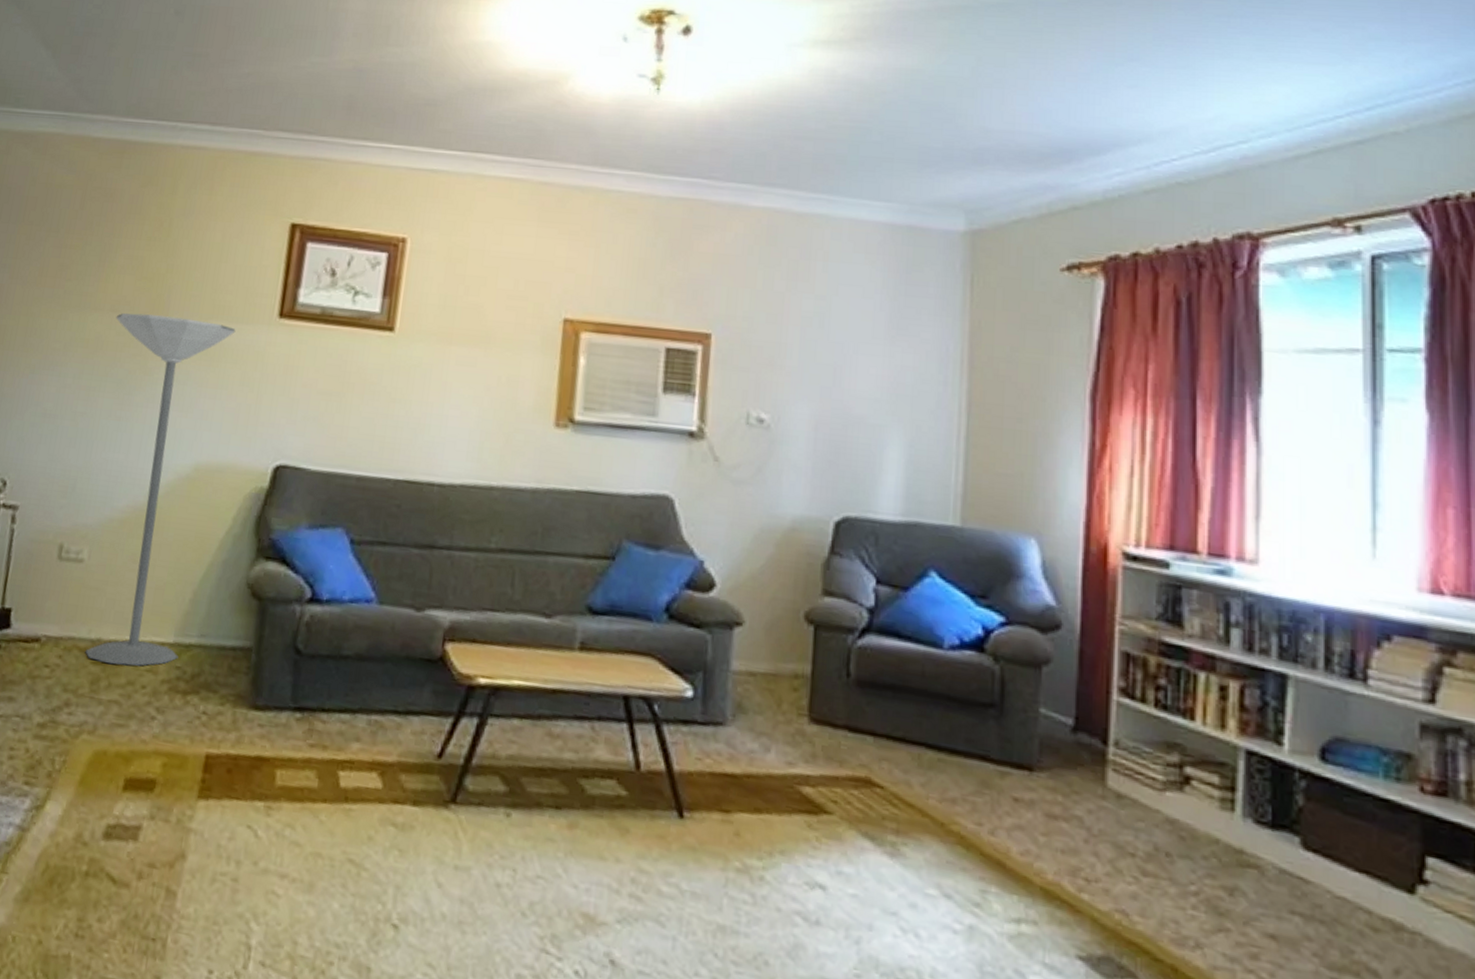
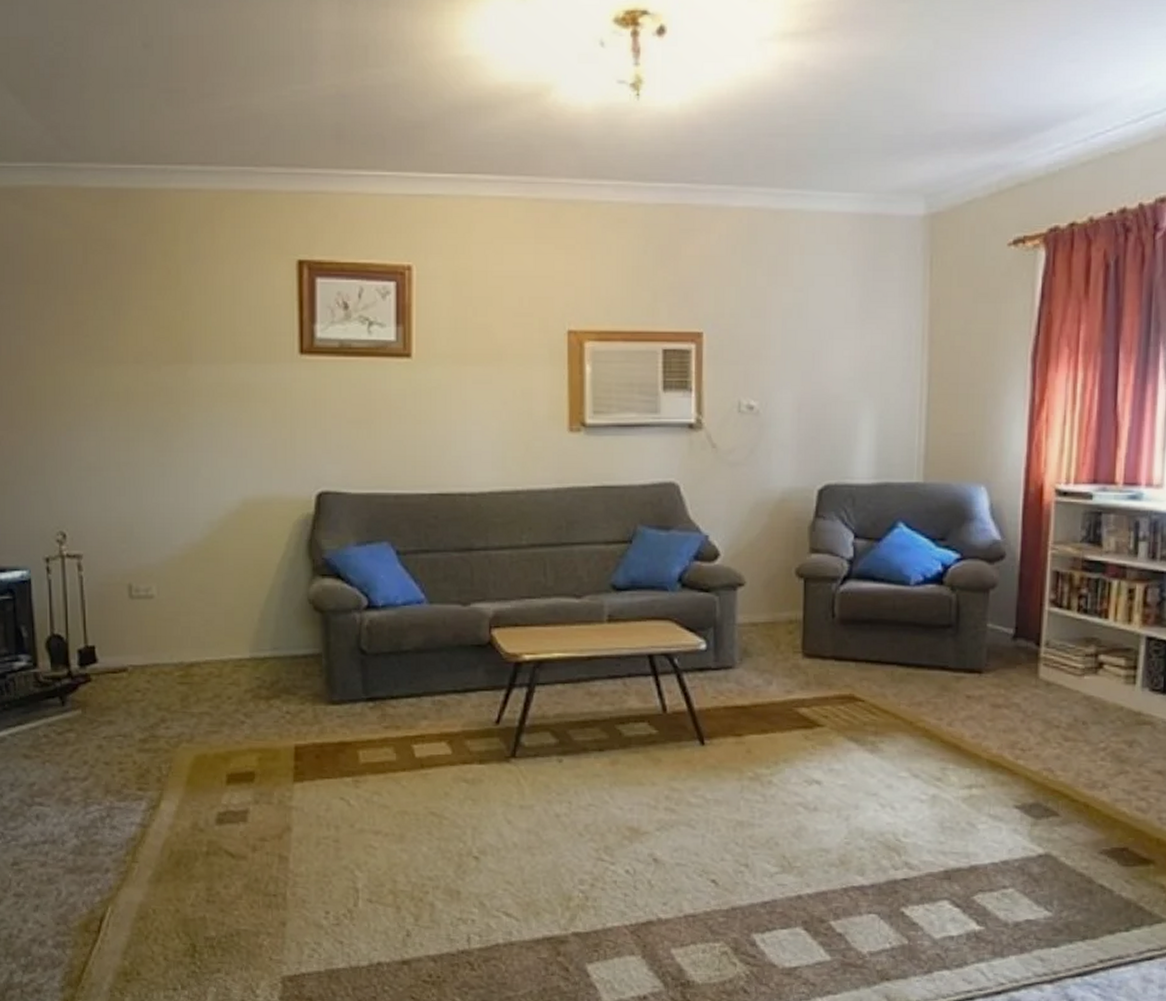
floor lamp: present [85,313,236,666] -> none [141,363,260,683]

